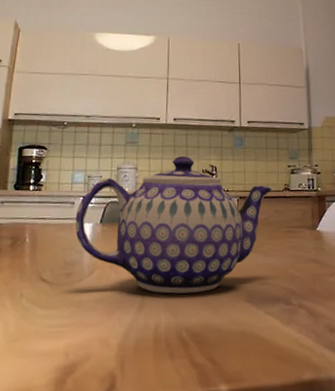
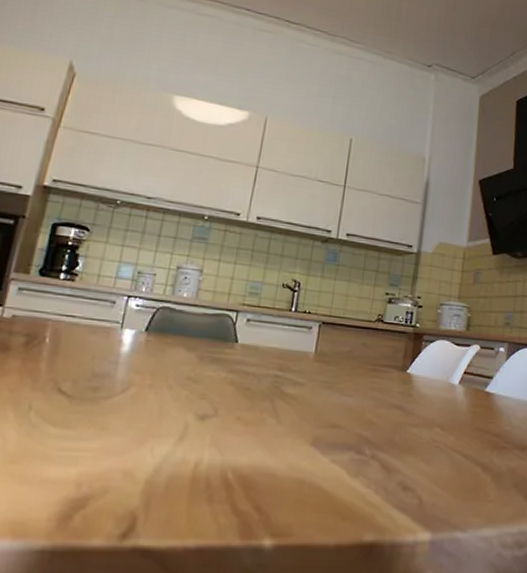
teapot: present [75,156,273,294] -> none [111,263,363,429]

